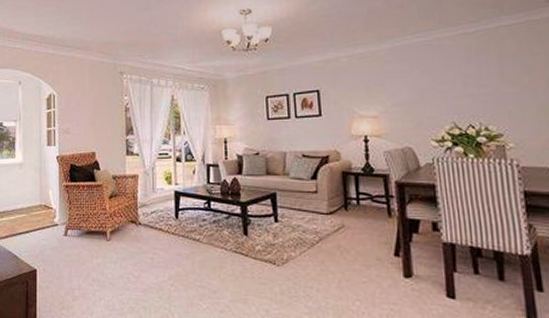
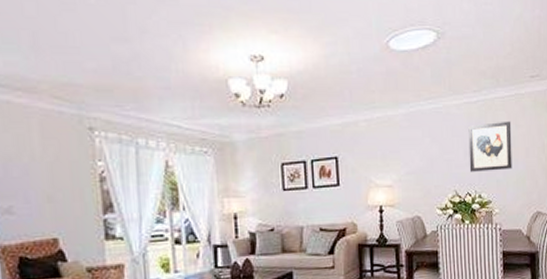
wall art: none [466,48,530,103] -> present [468,120,512,172]

